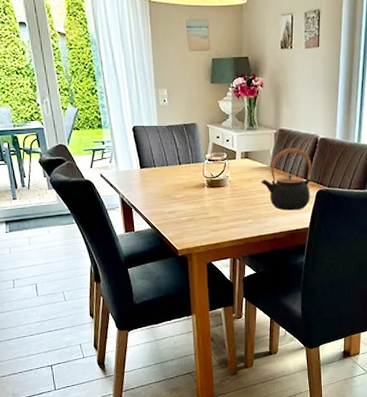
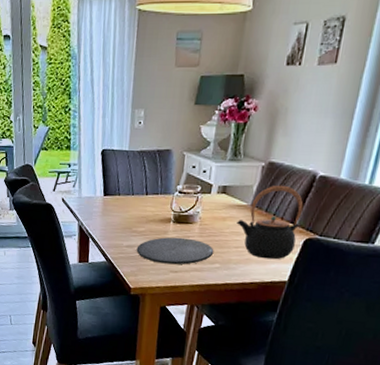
plate: none [178,200,246,225] -> present [136,237,214,265]

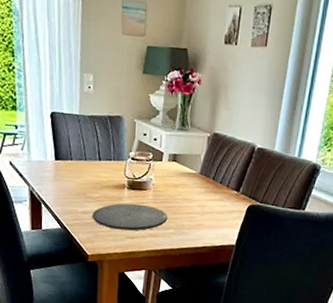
teapot: present [237,185,304,260] -> none [187,155,246,225]

